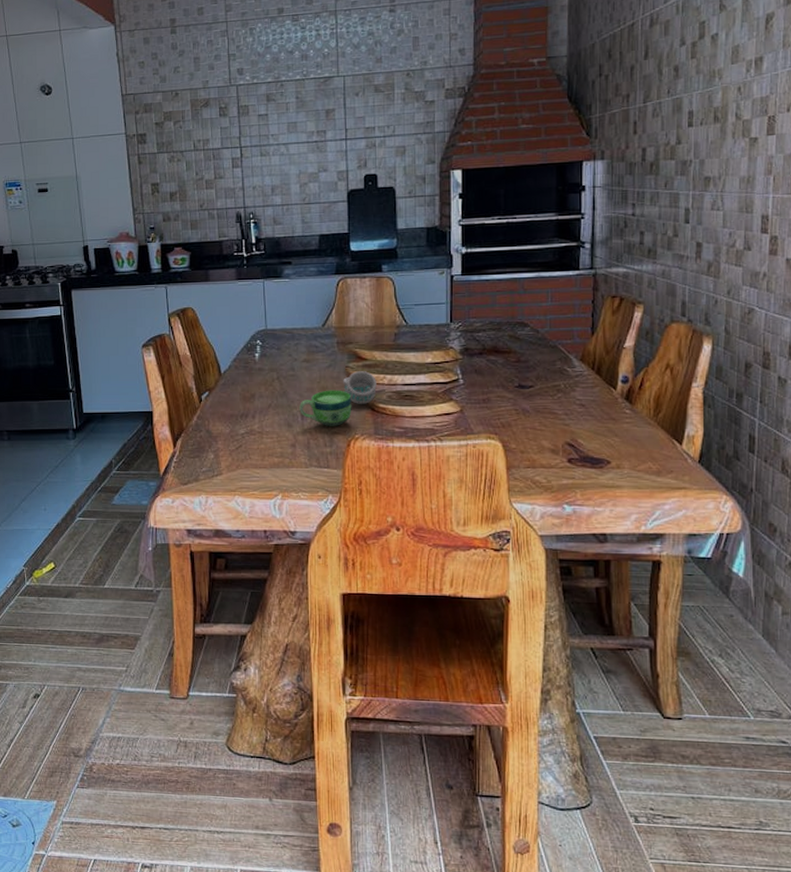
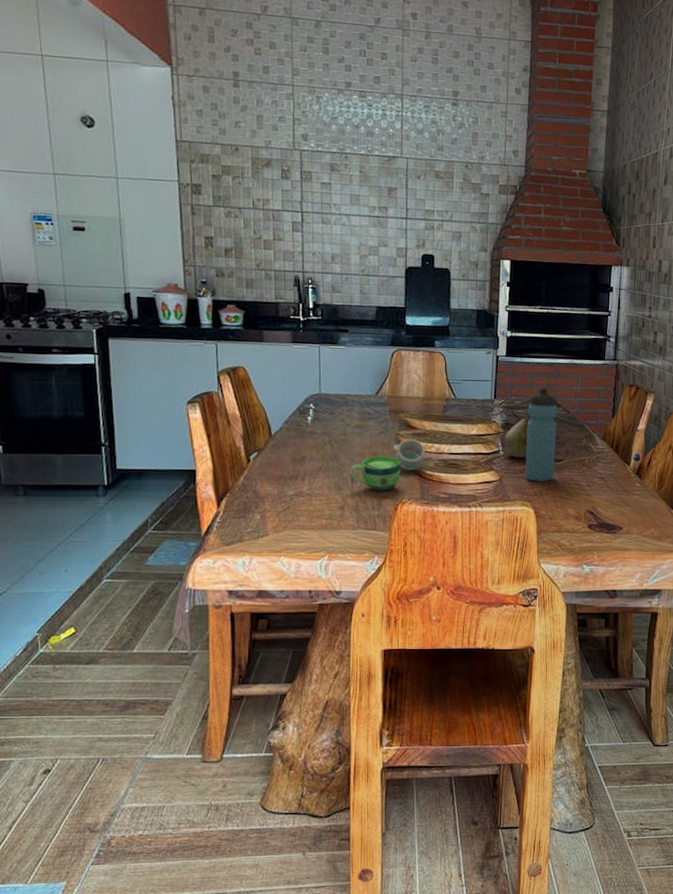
fruit: none [464,341,494,386] -> present [504,417,532,458]
water bottle: none [489,307,525,412] -> present [524,388,558,482]

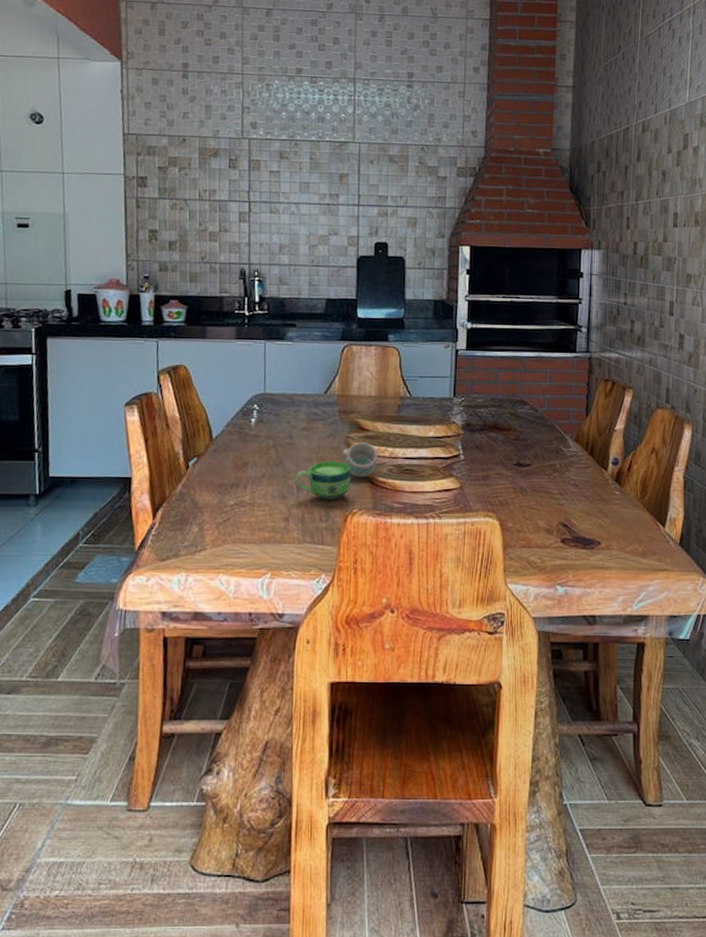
fruit: present [504,417,532,458] -> none [465,417,495,463]
water bottle: present [524,388,558,482] -> none [488,384,524,490]

